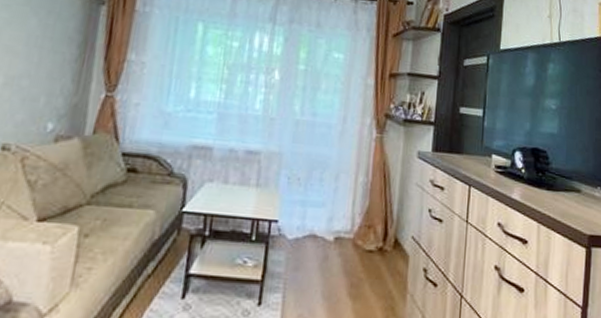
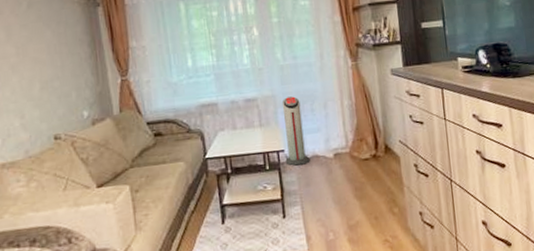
air purifier: none [276,158,309,243] -> present [282,96,310,166]

